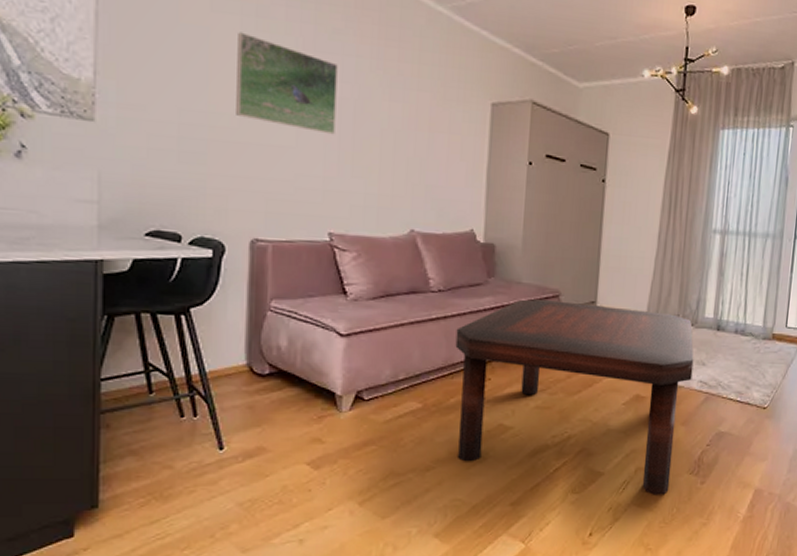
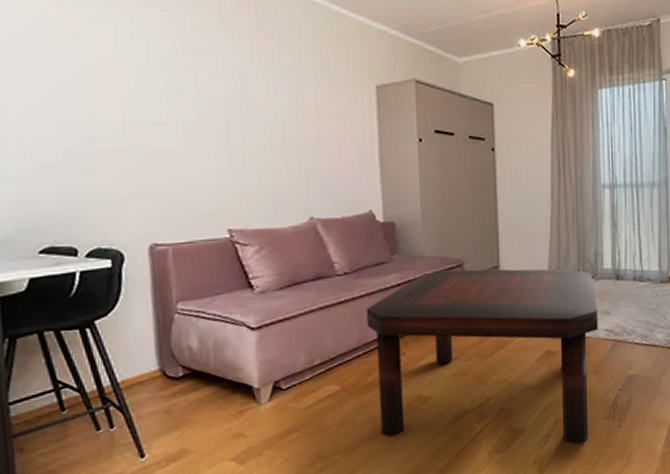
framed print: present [236,32,338,135] -> none [113,40,223,133]

